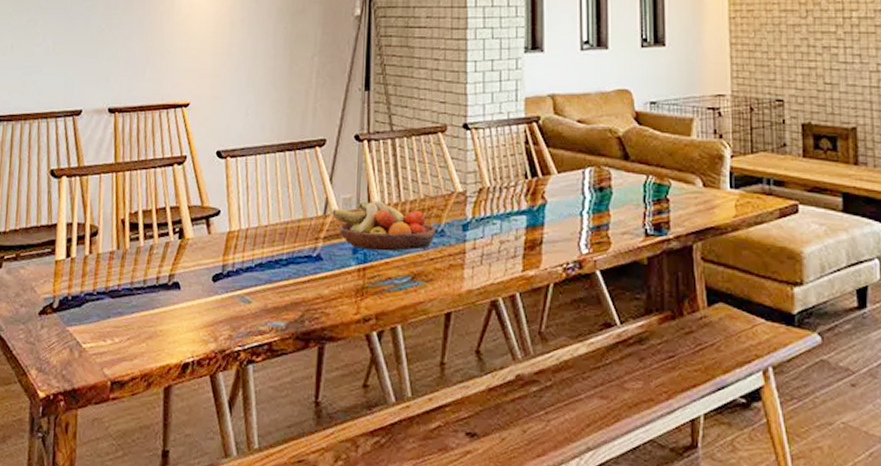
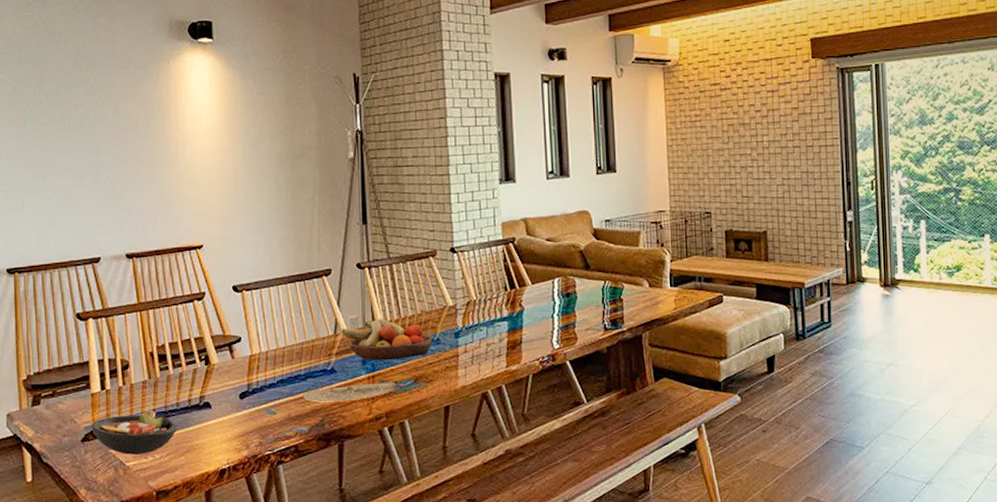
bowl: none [51,286,142,336] -> present [91,411,177,455]
plate: none [283,272,391,296] -> present [303,379,397,403]

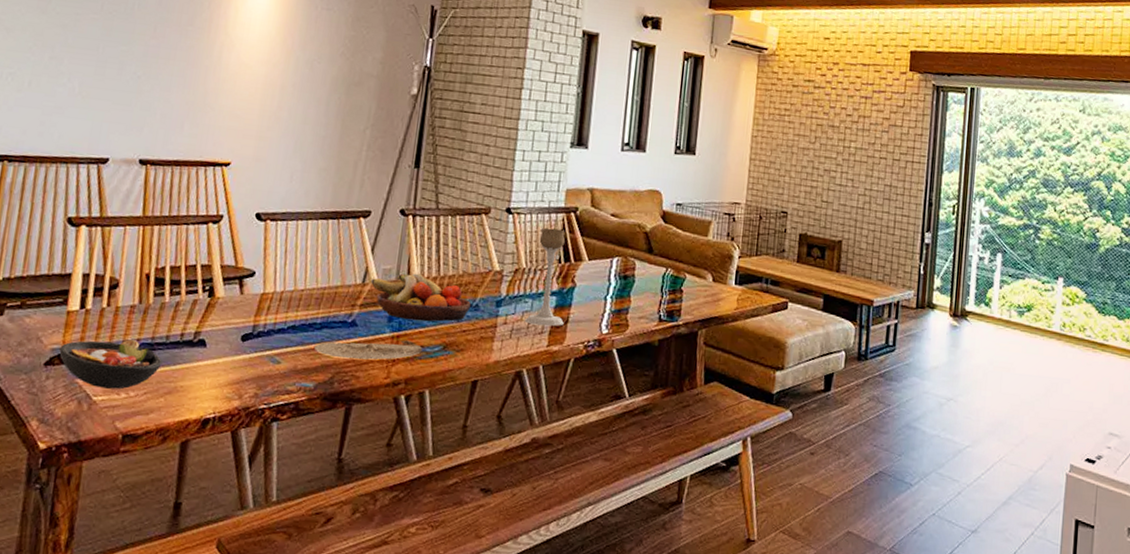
candle holder: none [483,260,518,350] -> present [525,227,566,327]

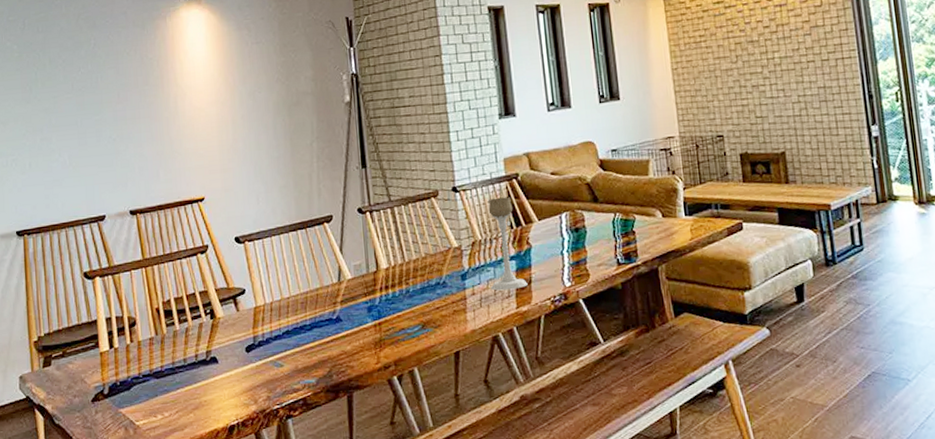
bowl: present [59,339,162,390] -> none [101,368,185,414]
plate: present [315,340,423,360] -> none [309,325,404,353]
fruit bowl: present [371,273,471,322] -> none [346,263,439,308]

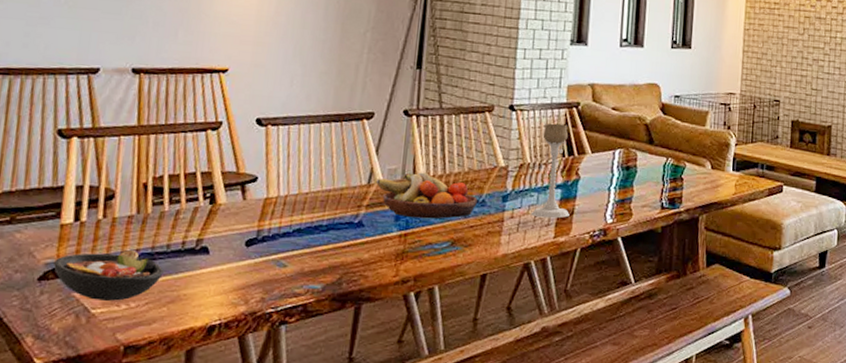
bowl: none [101,368,185,414] -> present [53,250,164,301]
fruit bowl: none [346,263,439,308] -> present [377,172,477,219]

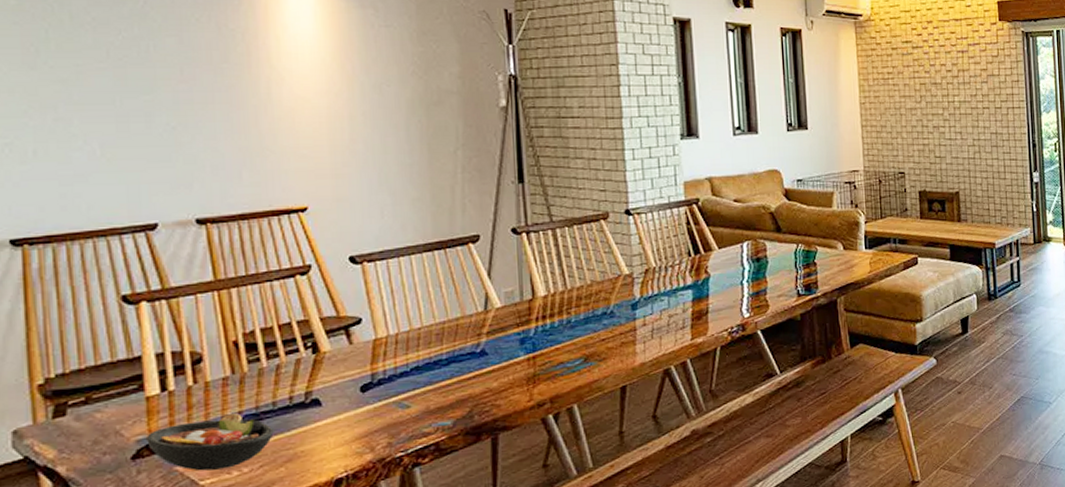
fruit bowl: present [377,172,477,219] -> none [494,290,605,339]
candle holder: present [532,123,570,219] -> none [664,222,704,322]

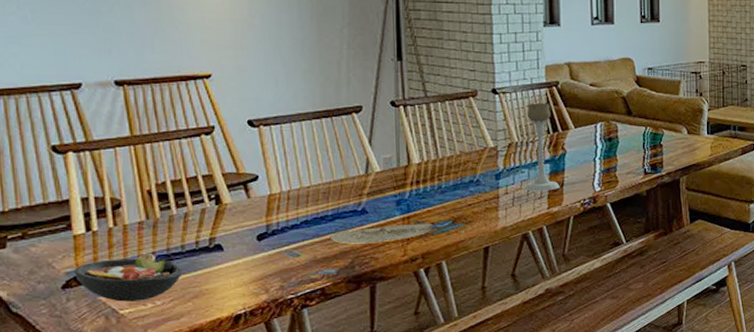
plate: none [445,359,563,391] -> present [330,220,434,244]
candle holder: none [664,222,704,322] -> present [525,103,560,192]

